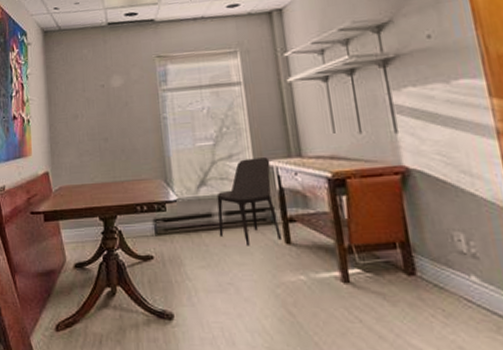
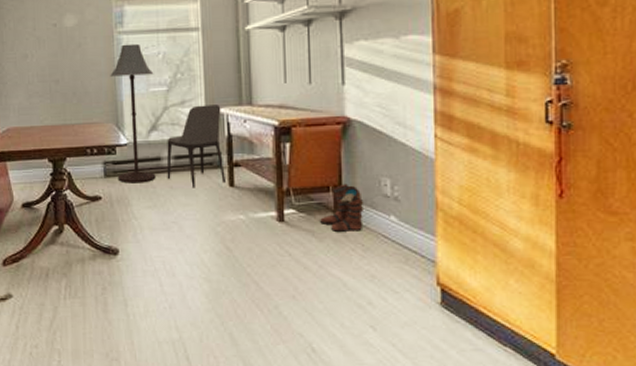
floor lamp: none [157,100,208,242] -> present [110,43,156,183]
boots: none [390,239,441,294] -> present [320,184,365,232]

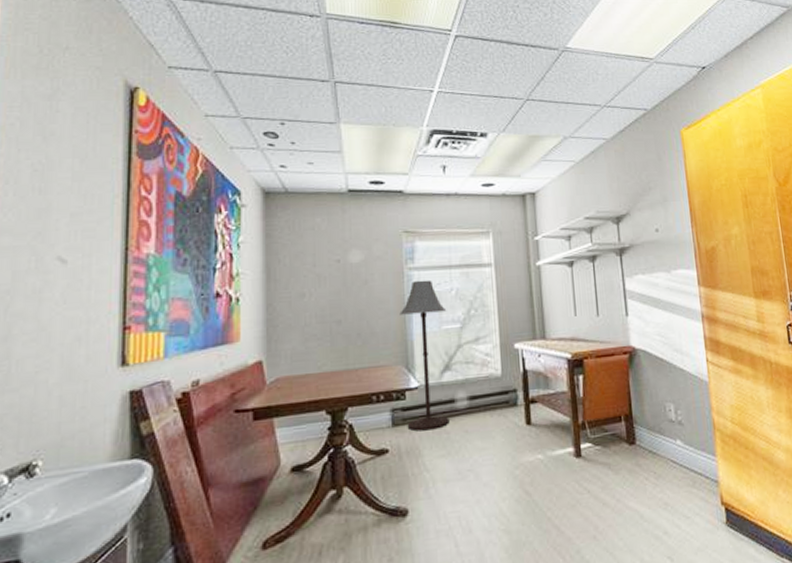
chair: present [166,105,225,188] -> none [461,340,522,430]
boots: present [320,184,365,232] -> none [615,412,654,462]

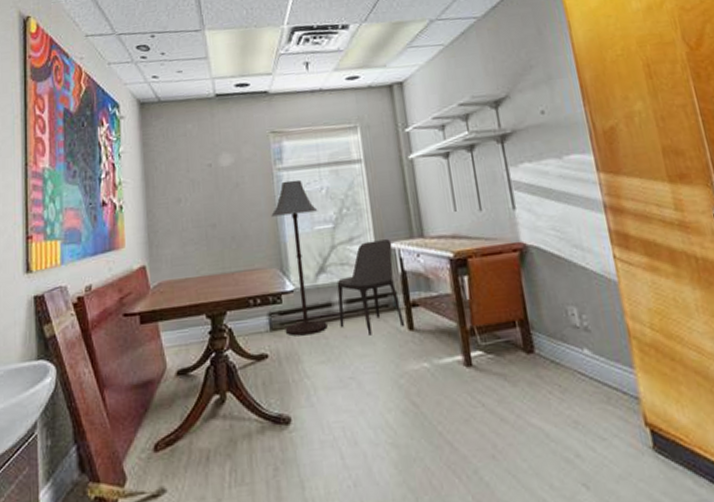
chair: none [461,340,522,430] -> present [337,239,404,336]

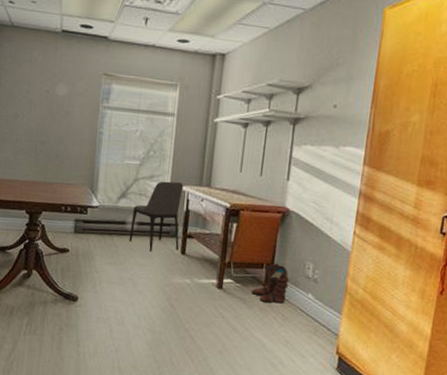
floor lamp: present [271,179,328,337] -> none [85,118,130,242]
boots: none [510,316,557,373] -> present [252,263,289,304]

